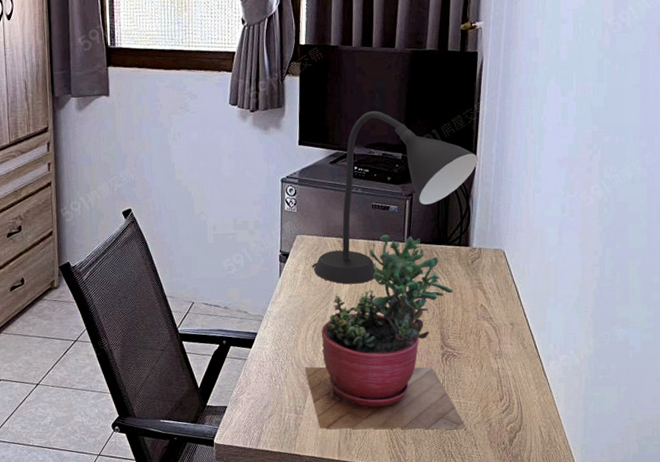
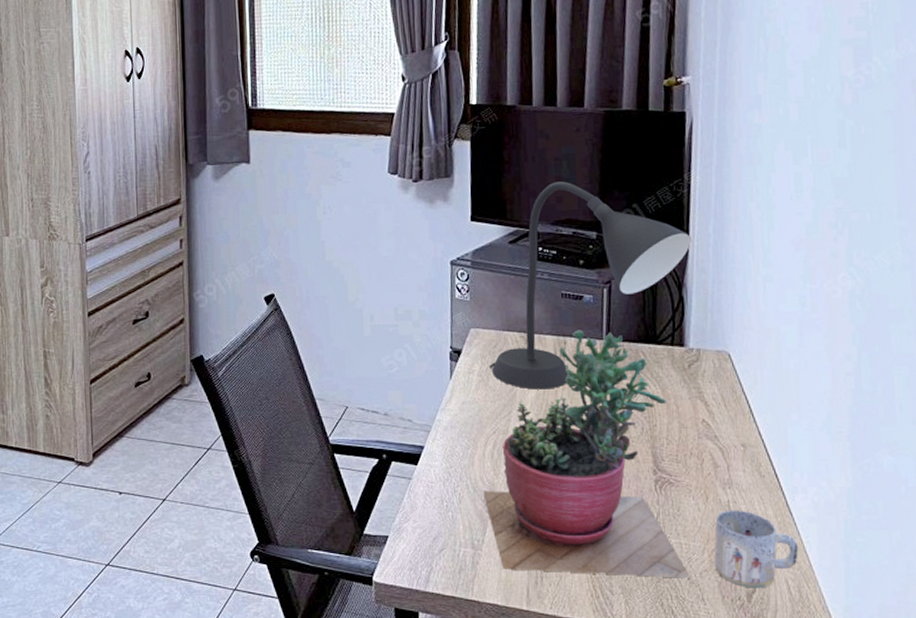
mug: none [486,375,550,435] -> present [714,510,799,589]

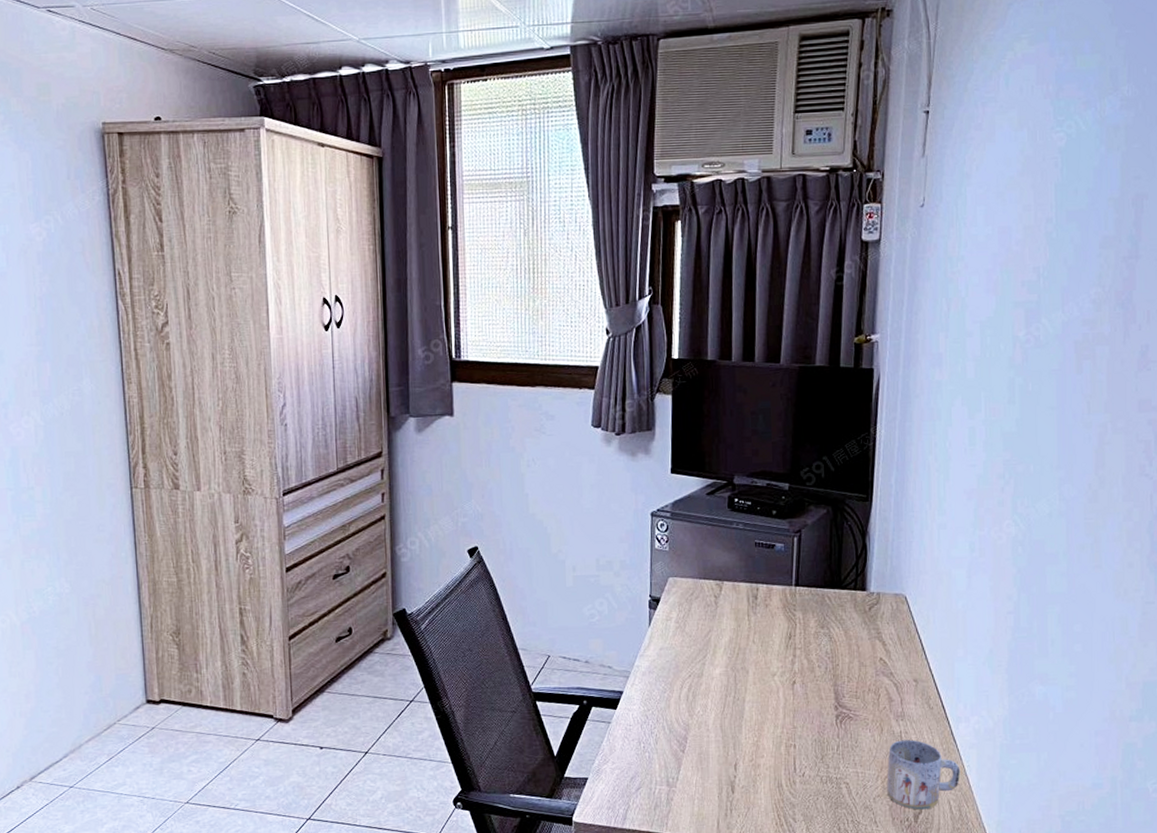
succulent plant: present [483,330,691,579] -> none [678,577,865,805]
desk lamp: present [489,181,691,390] -> none [686,435,875,635]

